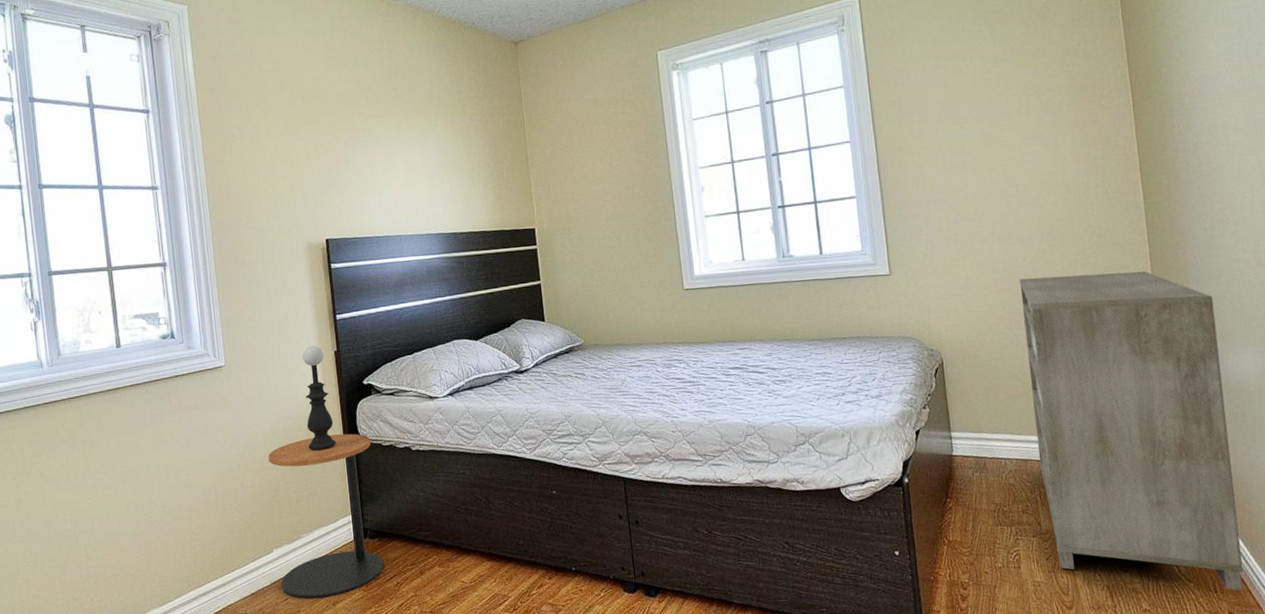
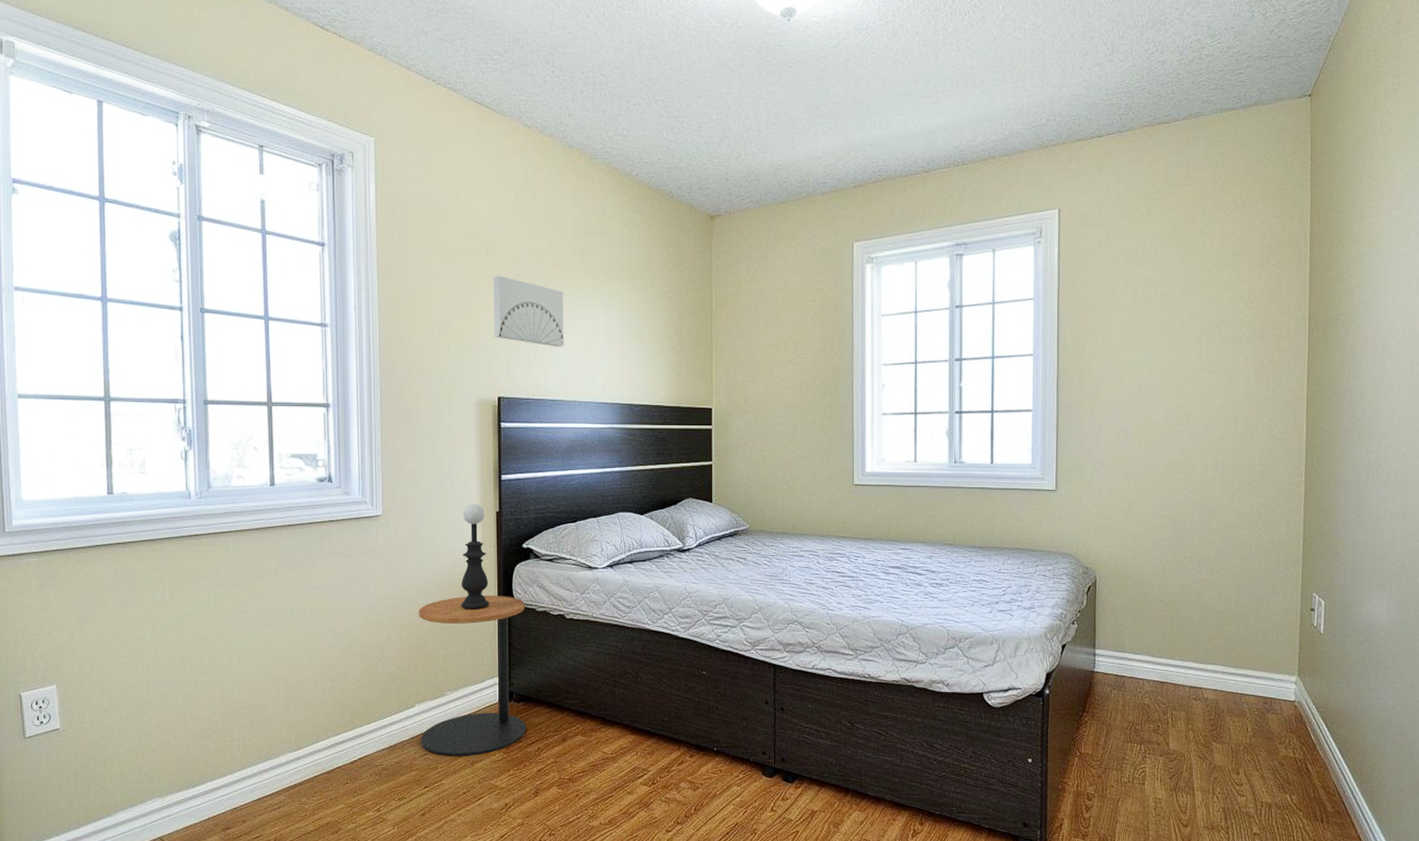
wall art: none [310,122,385,185] -> present [493,275,564,347]
dresser: present [1019,271,1244,591] -> none [1175,507,1358,823]

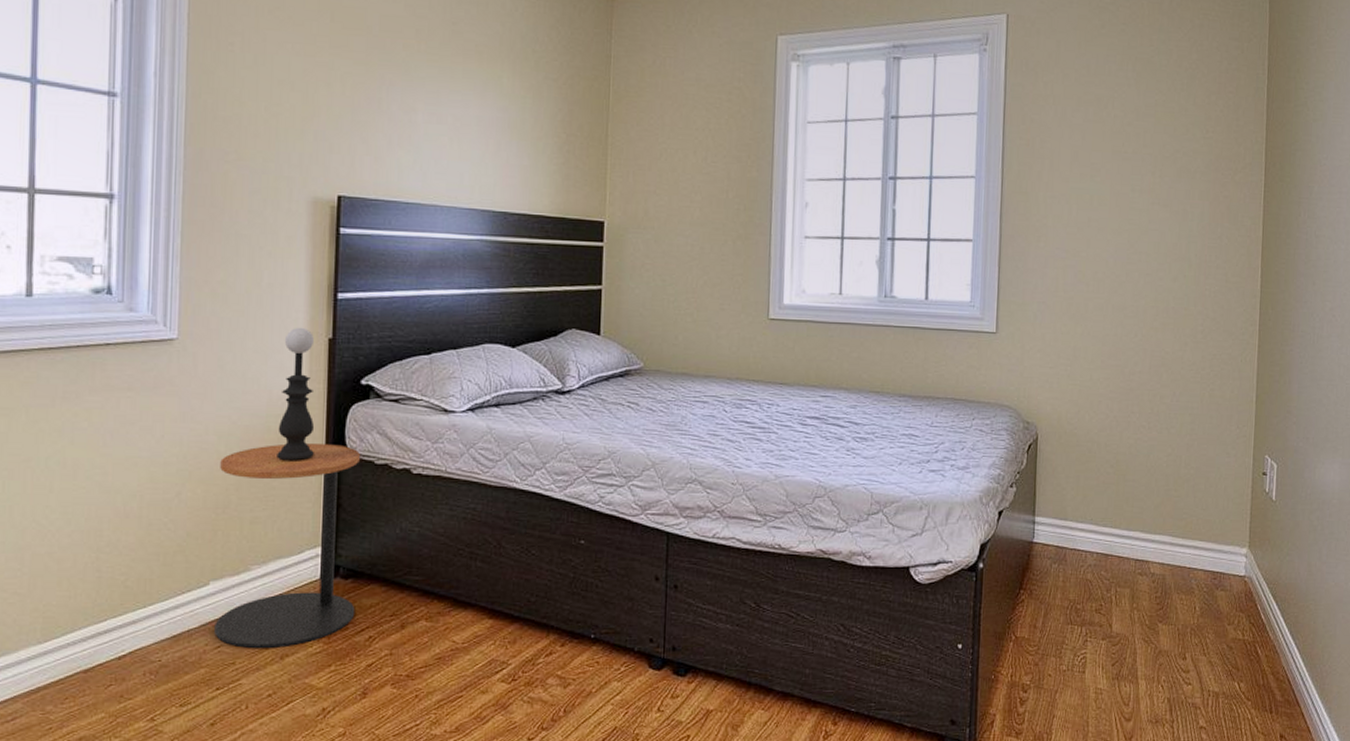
wall art: present [493,275,564,347] -> none [335,46,427,139]

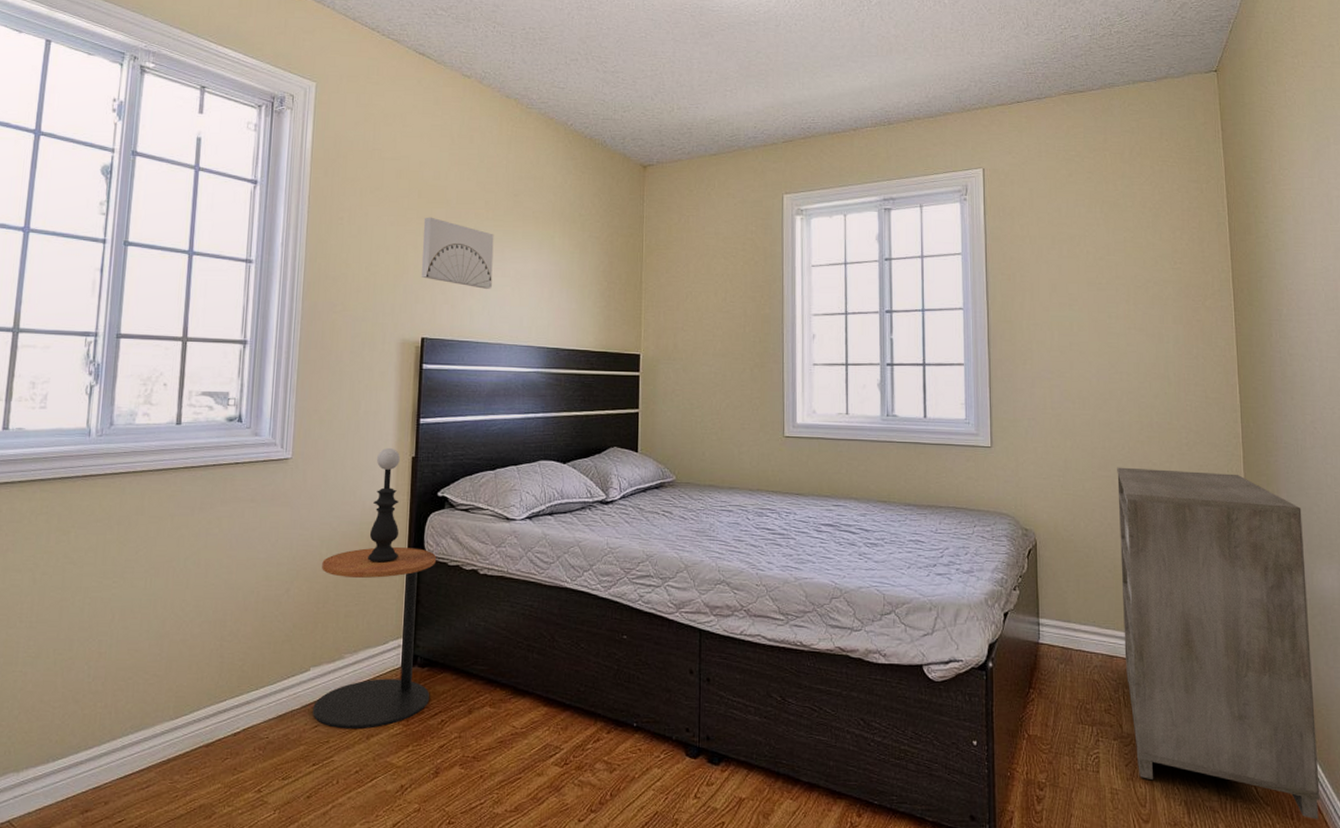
wall art: none [335,46,427,139] -> present [421,217,494,289]
dresser: none [1120,356,1311,713] -> present [1117,467,1320,820]

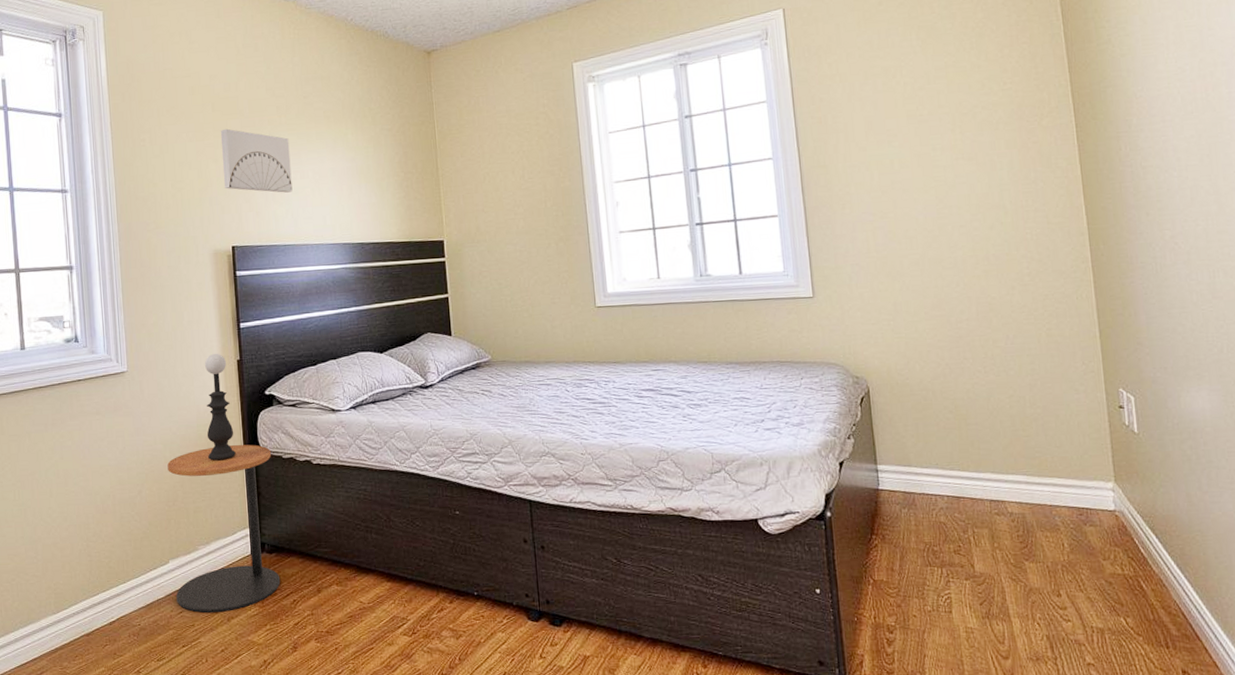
dresser: present [1117,467,1320,820] -> none [952,300,1199,647]

